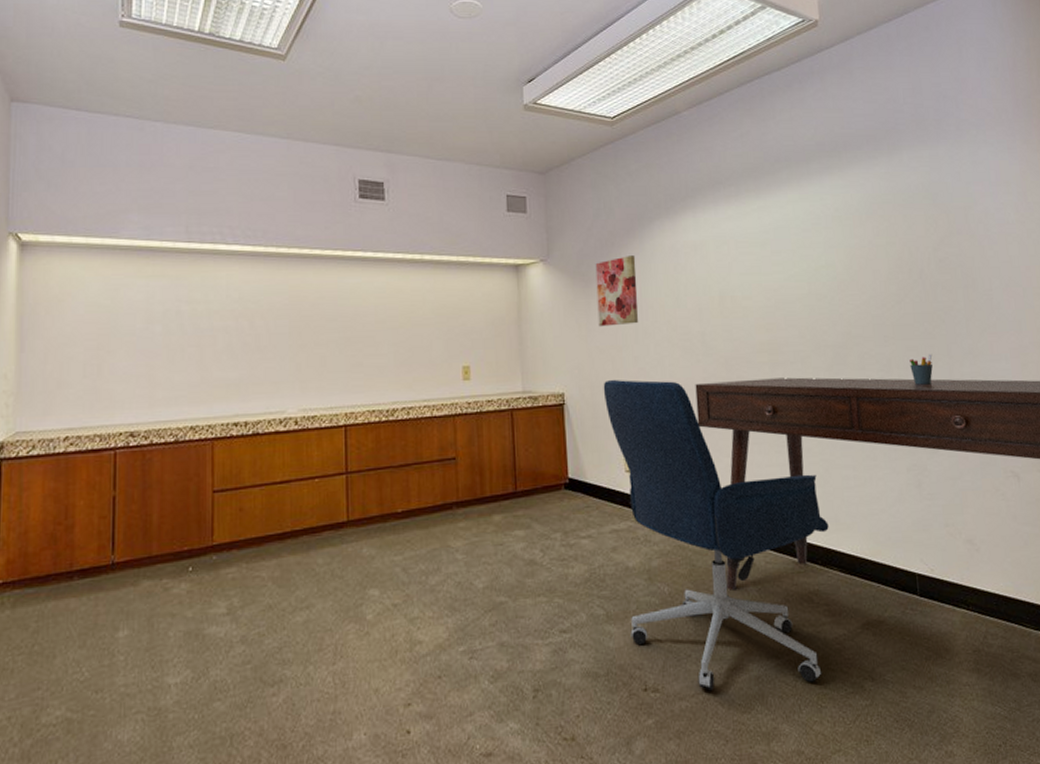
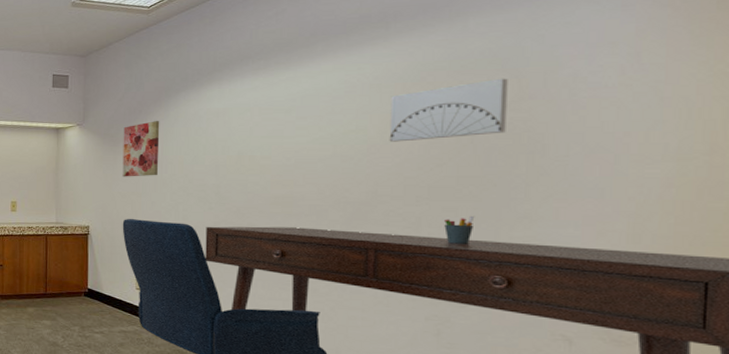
wall art: none [851,213,945,278] -> present [389,78,508,142]

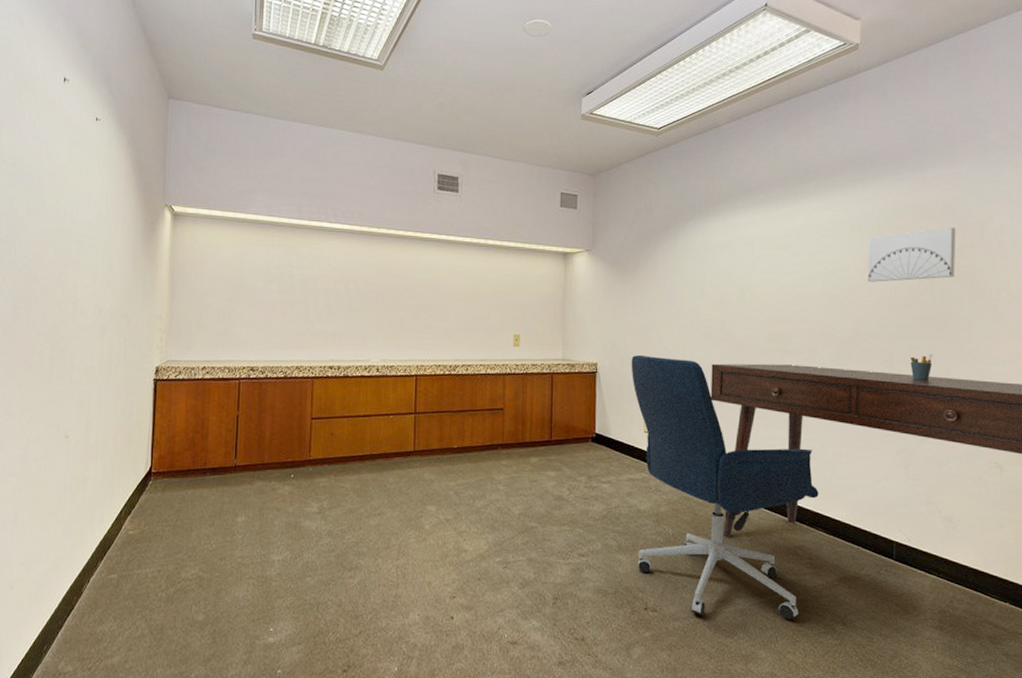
wall art: present [122,121,160,177] -> none [631,250,669,310]

